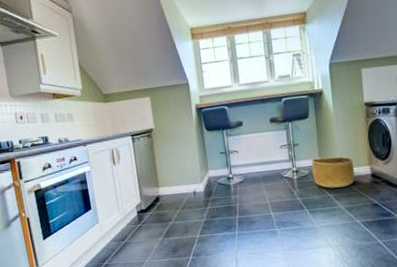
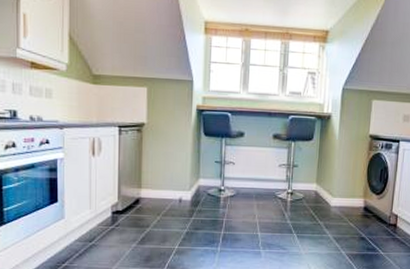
basket: present [311,156,355,188] -> none [307,183,350,217]

